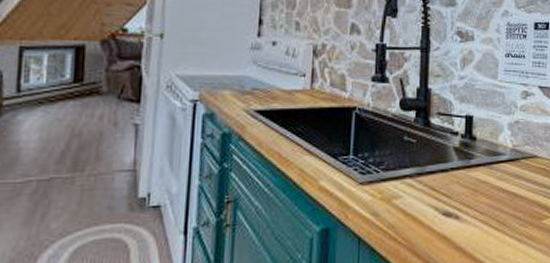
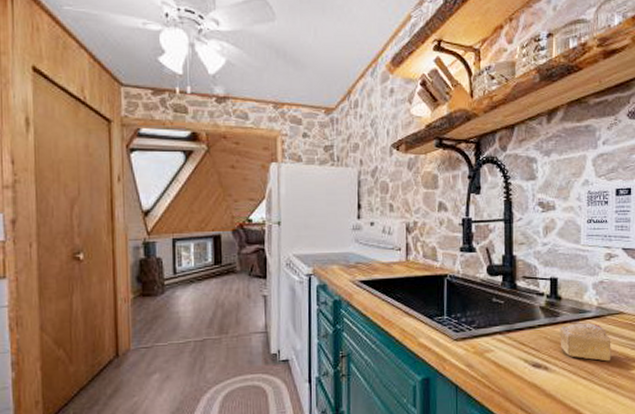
cake slice: none [472,166,524,210] -> present [560,322,611,362]

